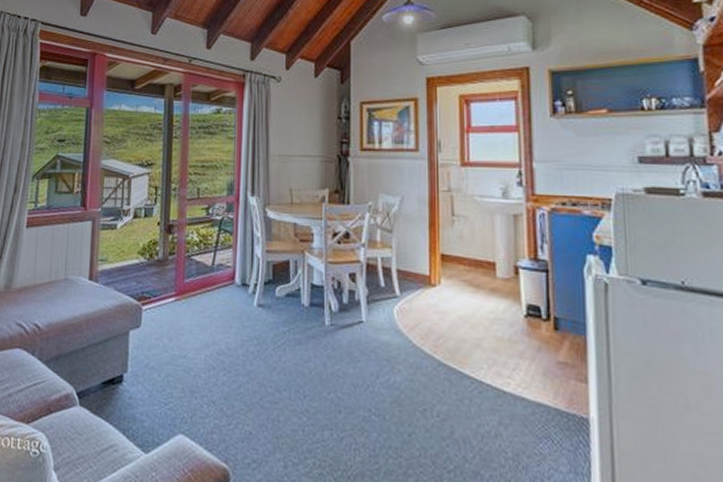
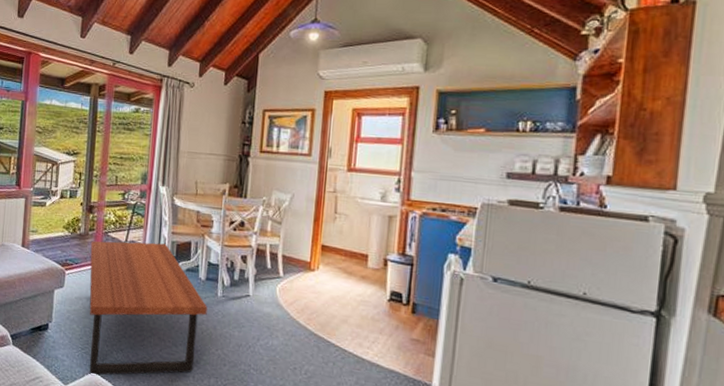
coffee table: none [171,264,314,439] -> present [89,241,208,376]

